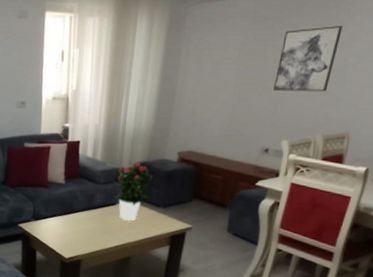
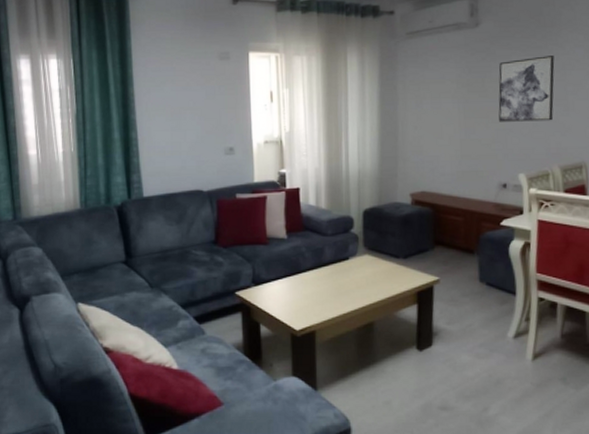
potted flower: present [112,162,153,221] -> none [340,207,388,277]

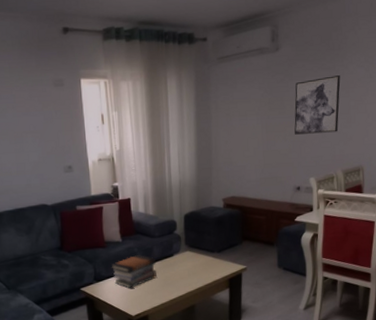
book stack: none [273,256,328,296] -> present [111,255,157,288]

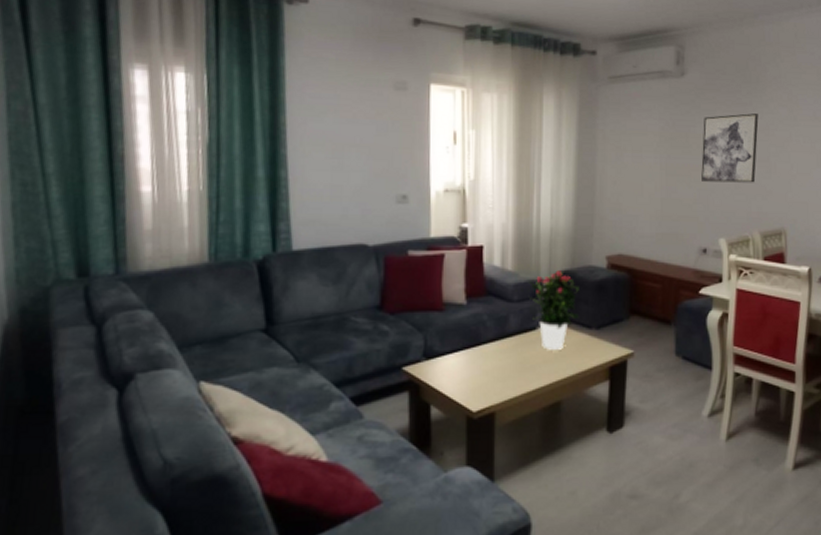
book stack: present [111,255,157,288] -> none [448,325,511,372]
potted flower: none [165,212,205,270] -> present [528,270,580,350]

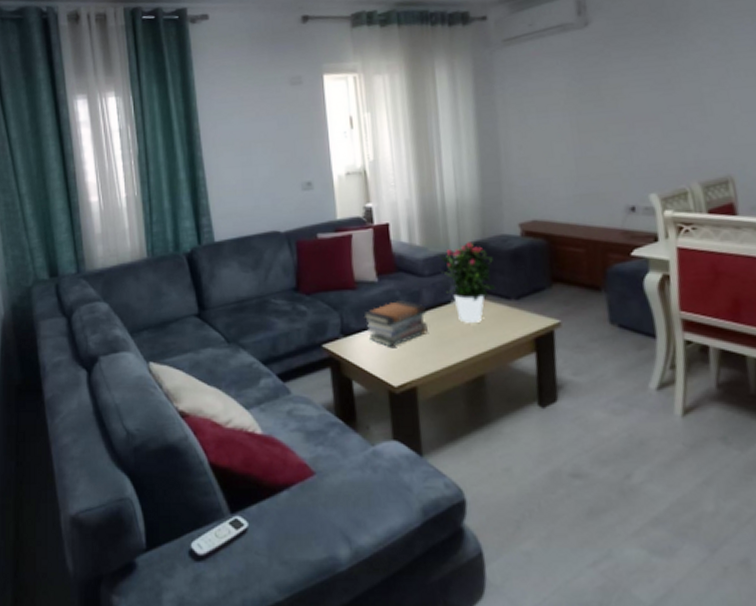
book stack: none [448,325,511,372] -> present [363,300,428,347]
wall art: present [701,113,759,183] -> none [616,53,688,135]

